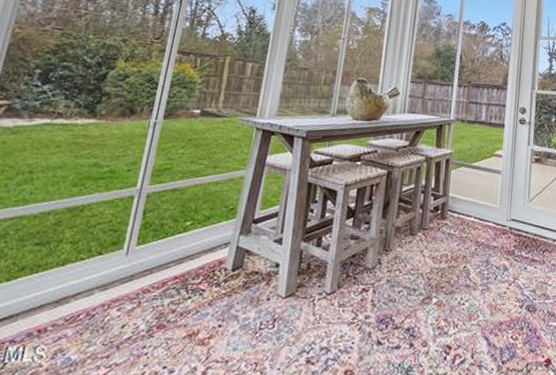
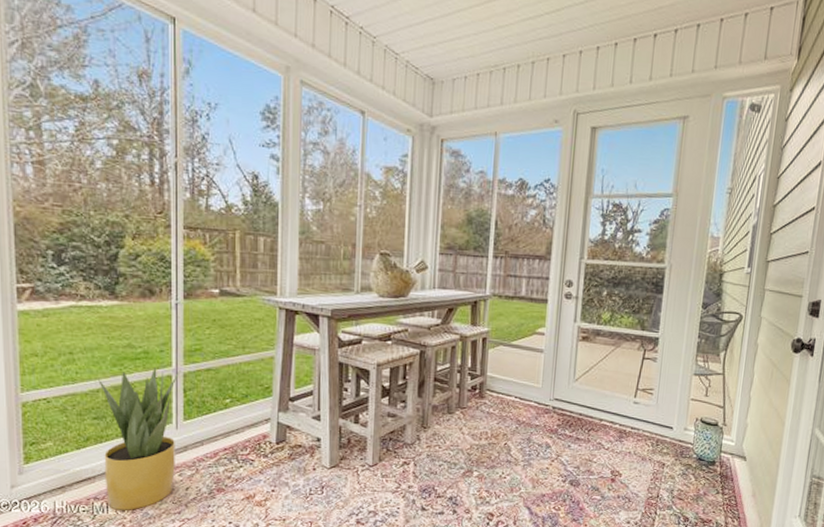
planter: none [24,188,145,356] -> present [98,368,181,510]

